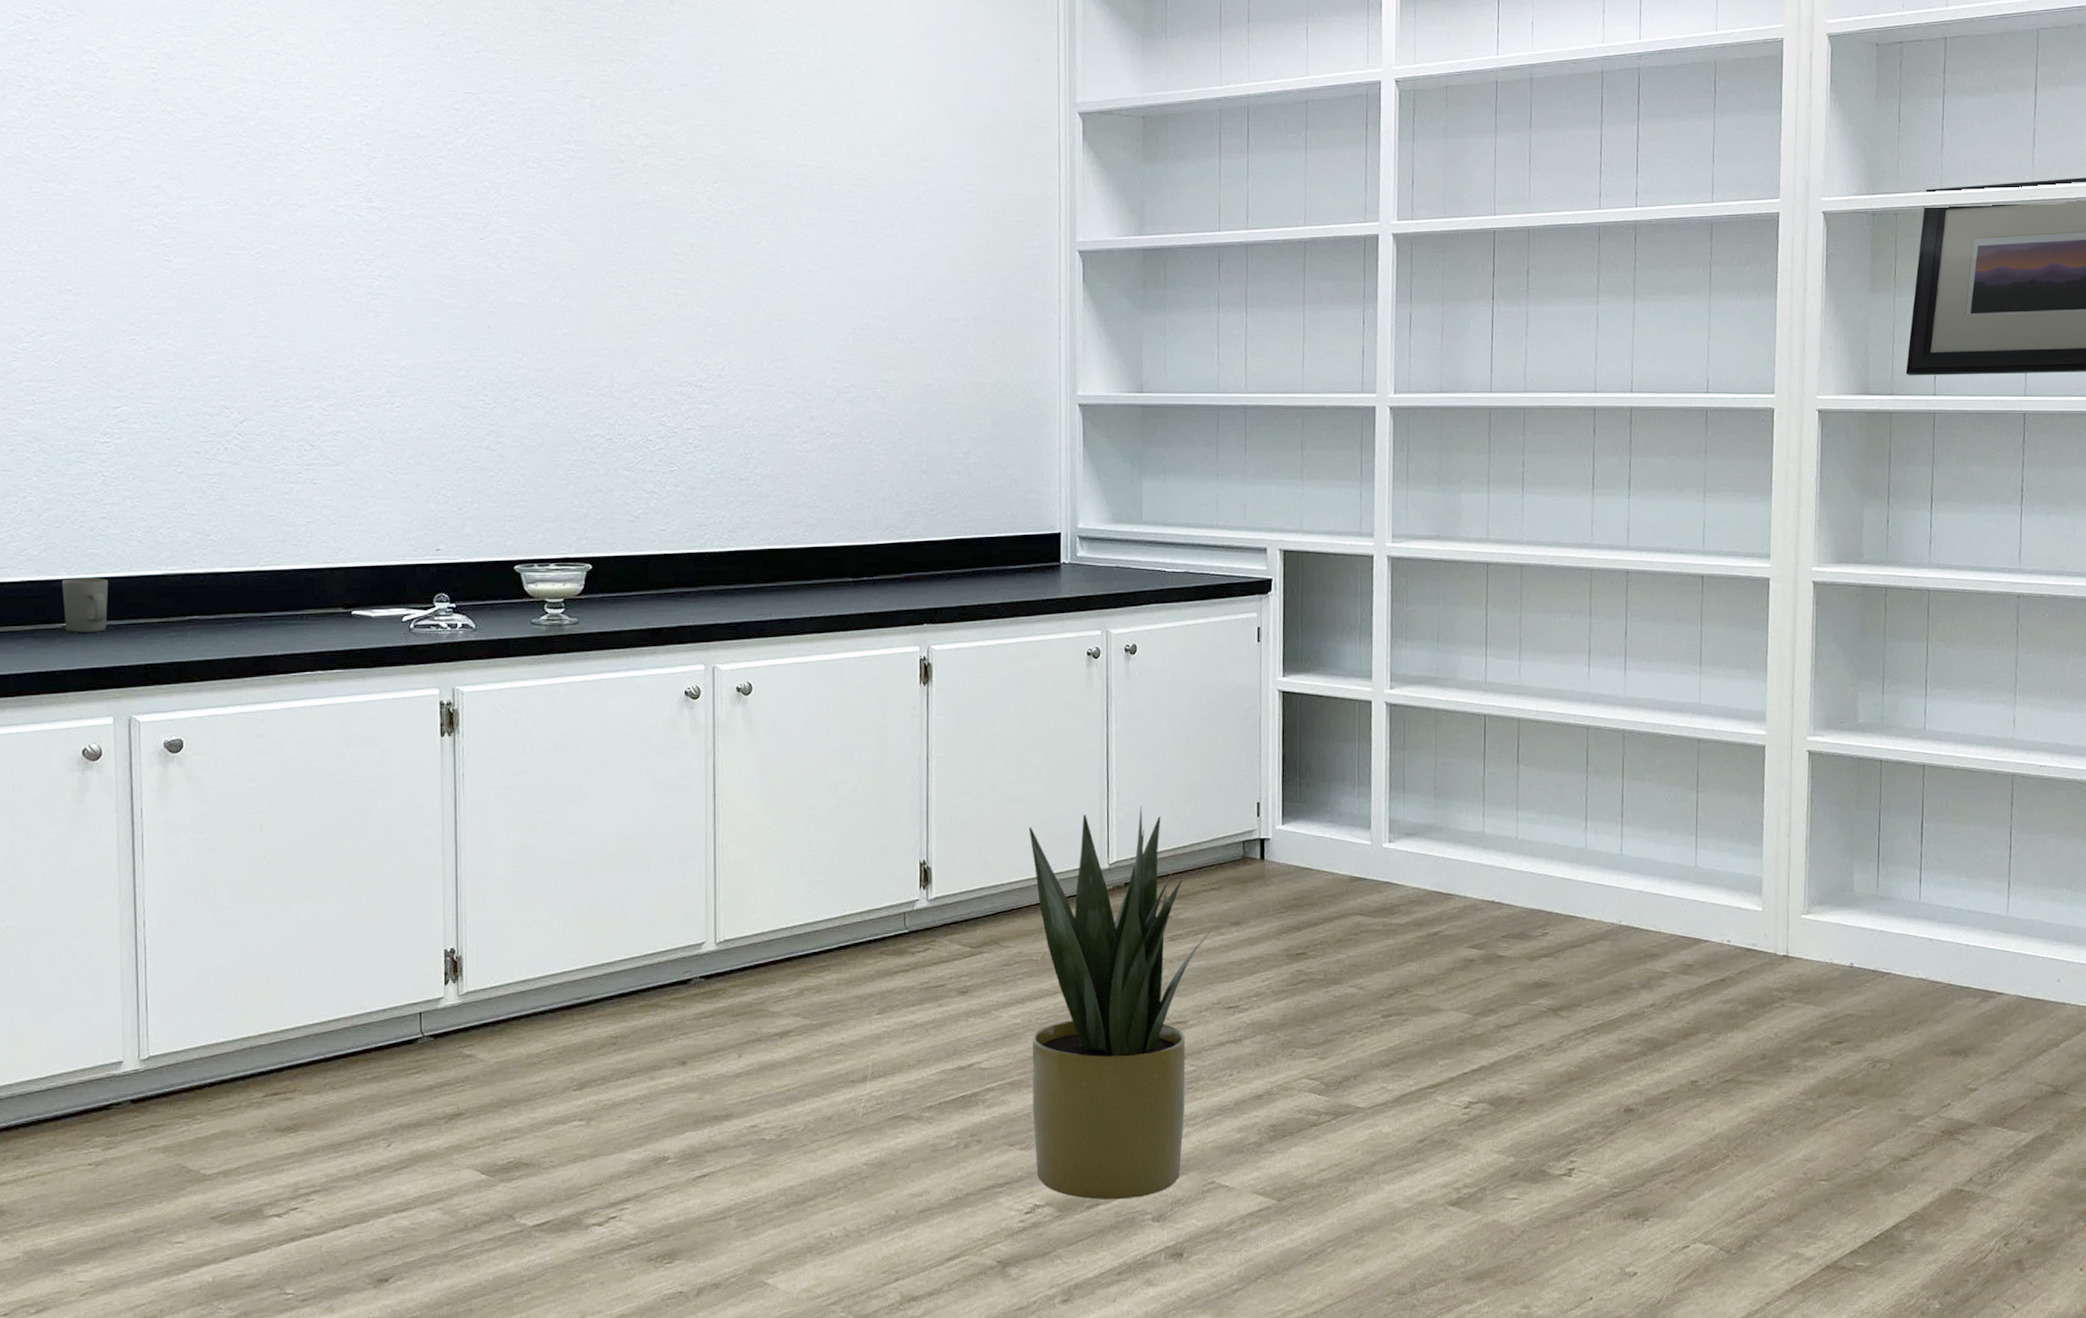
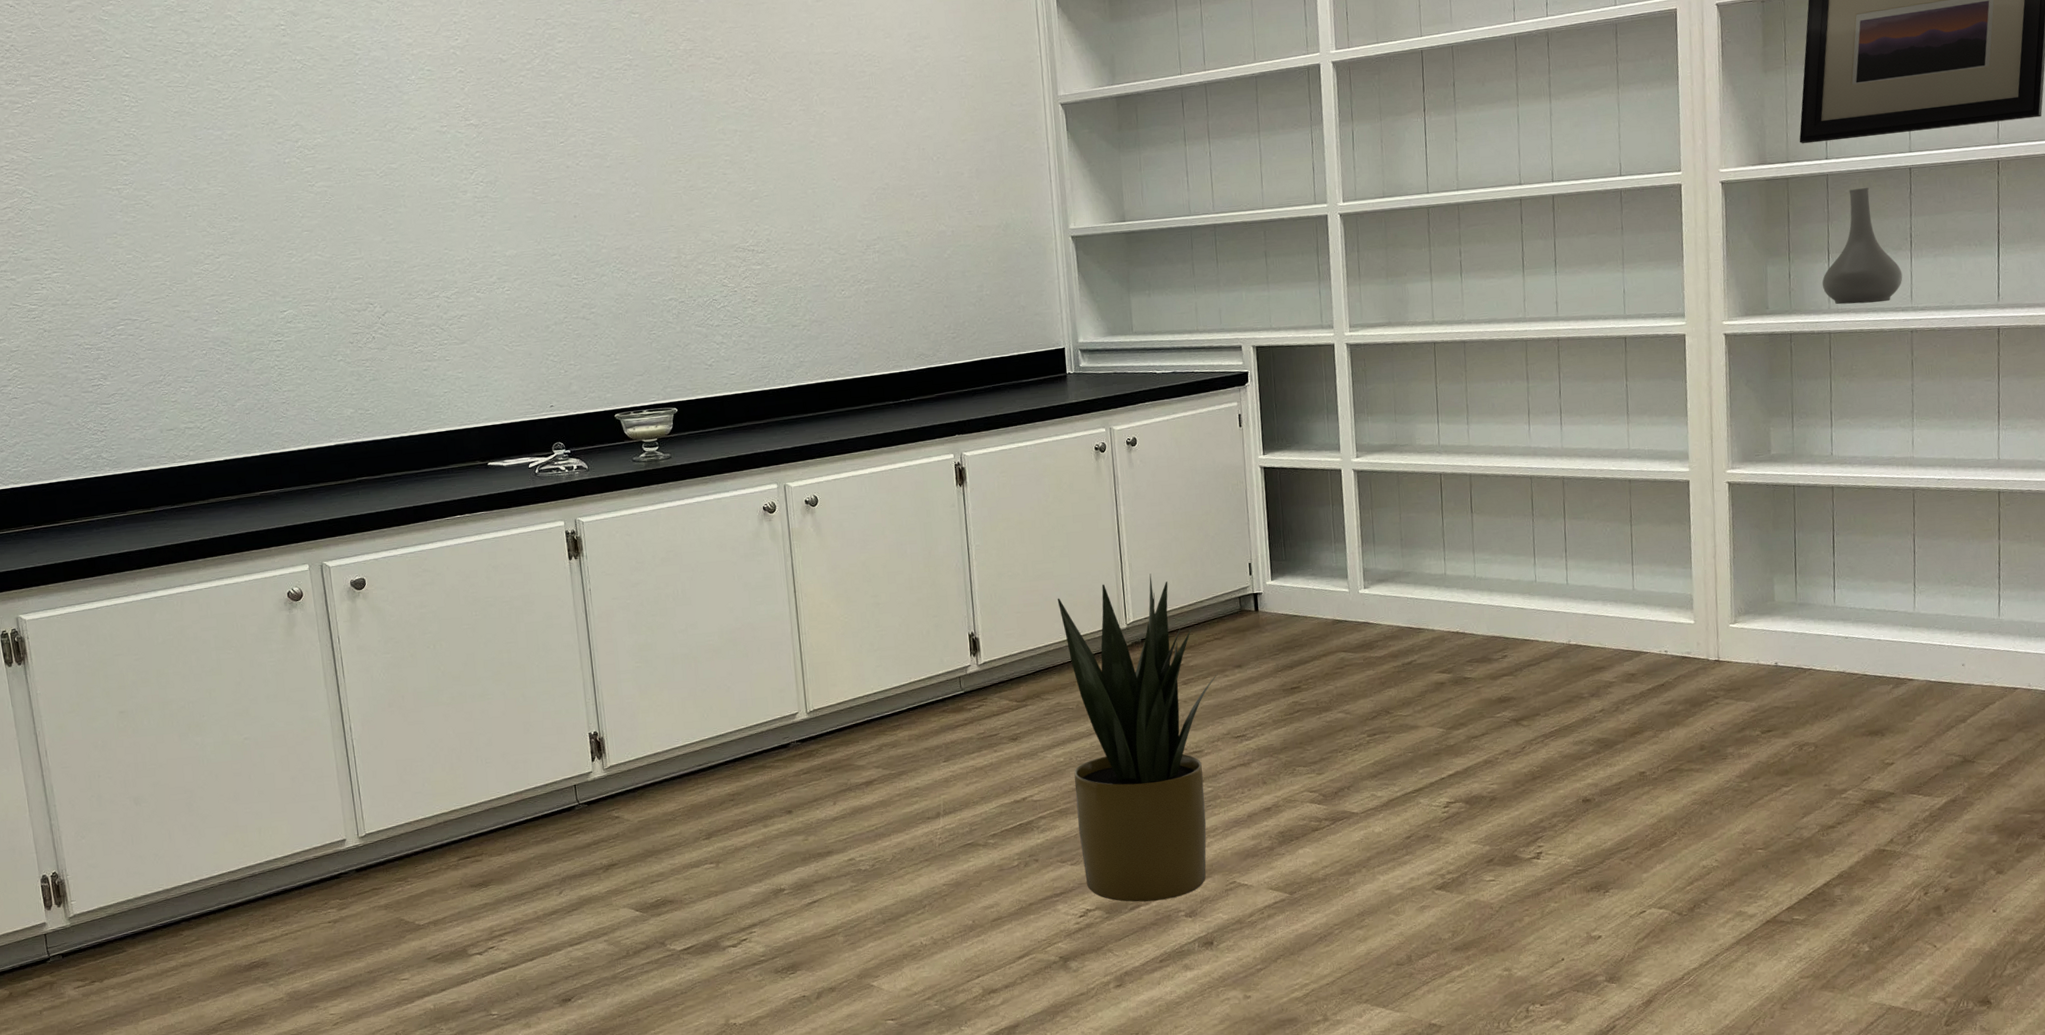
mug: present [62,578,109,633] -> none [256,452,295,499]
decorative vase: none [1922,431,2011,561] -> present [1822,188,1903,305]

